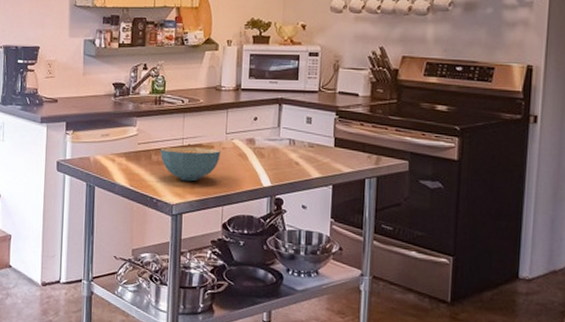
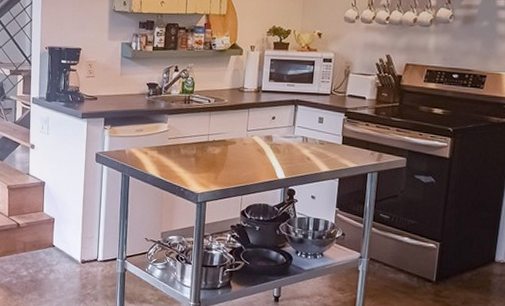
cereal bowl: present [160,146,221,182] -> none [188,142,242,173]

